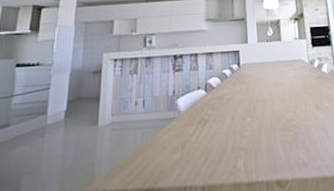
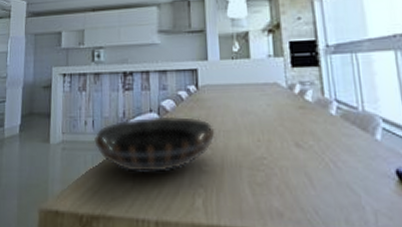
decorative bowl: none [143,91,254,144] -> present [93,116,216,172]

